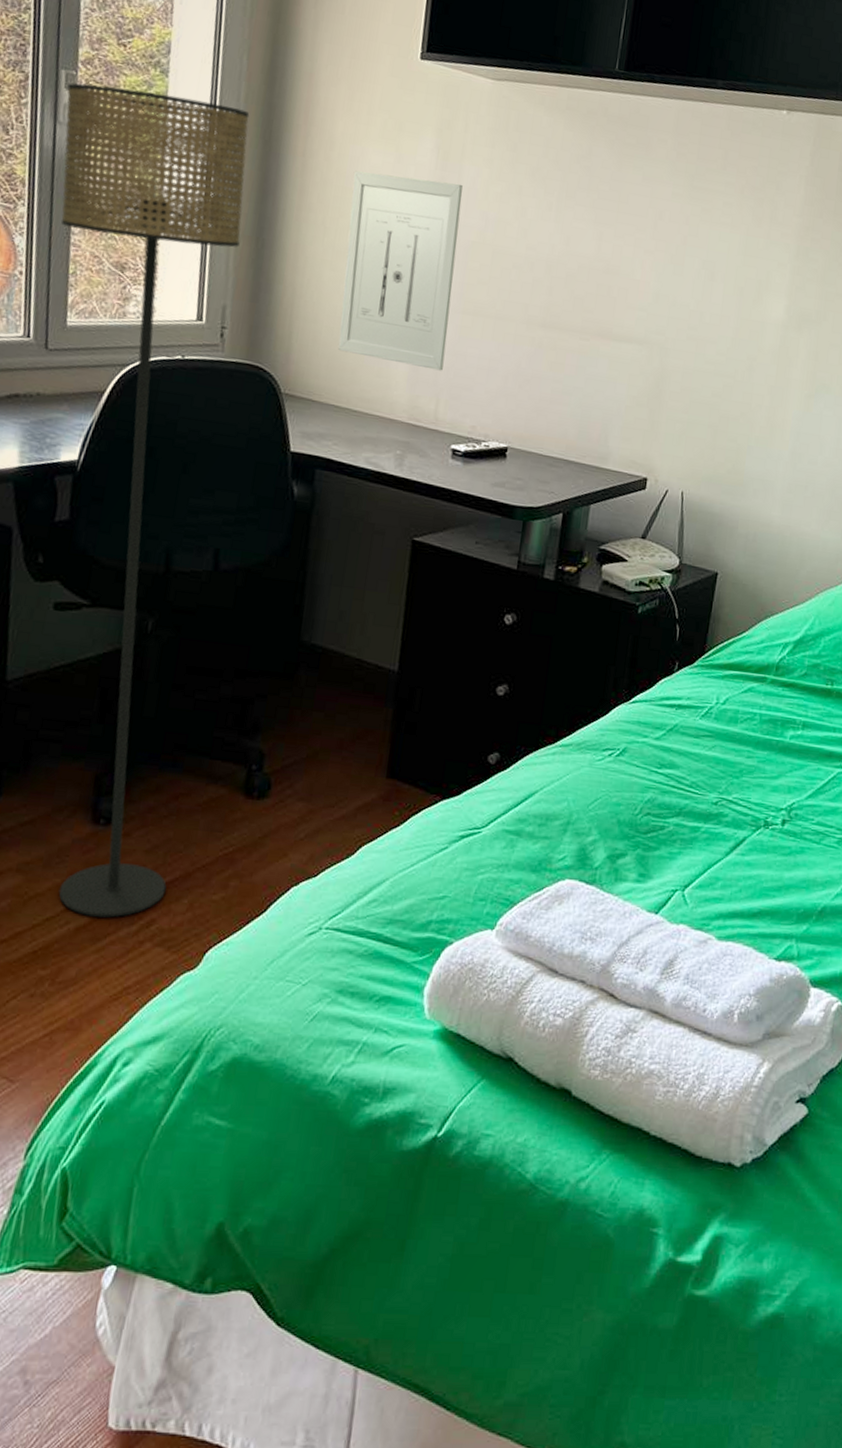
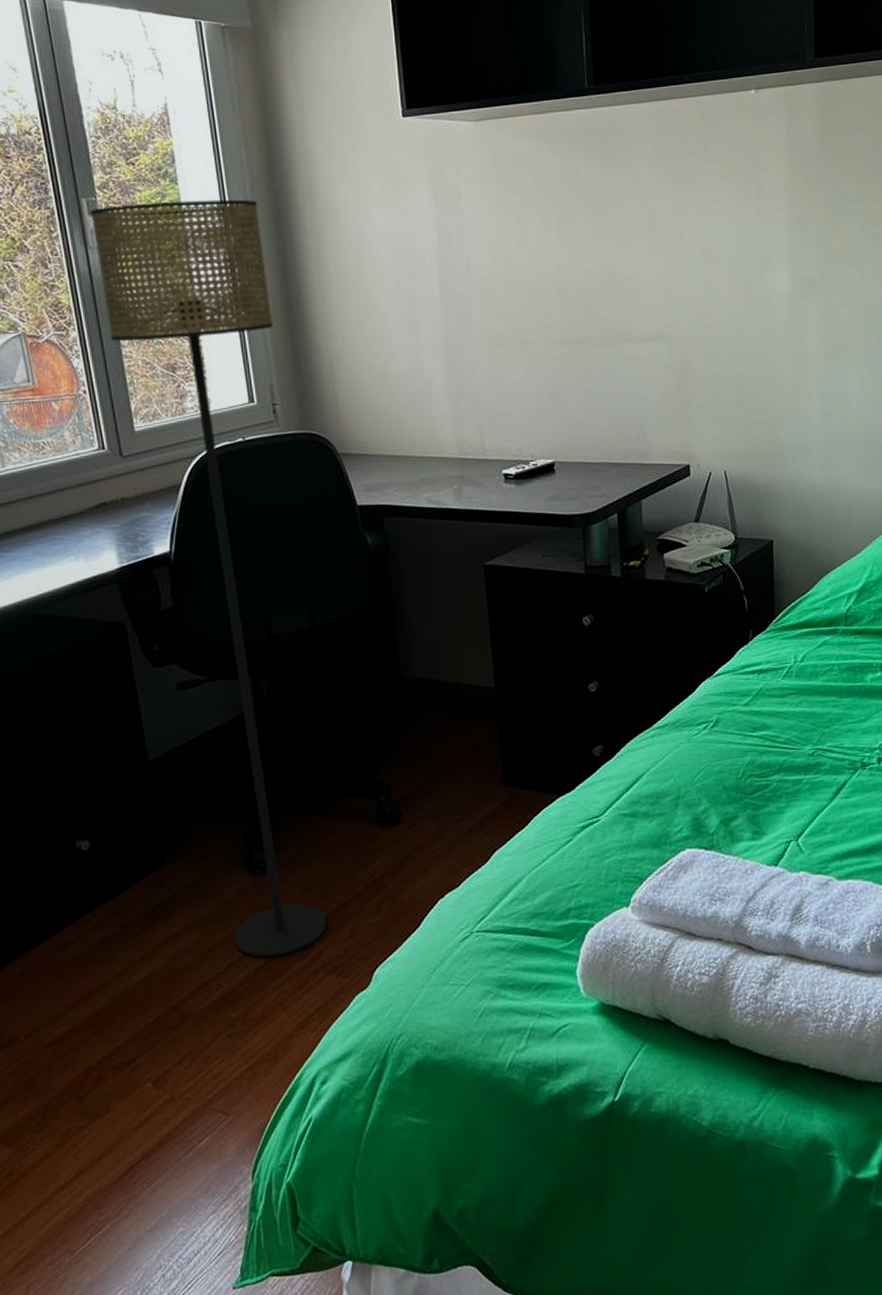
wall art: present [338,170,463,371] -> none [362,226,480,405]

